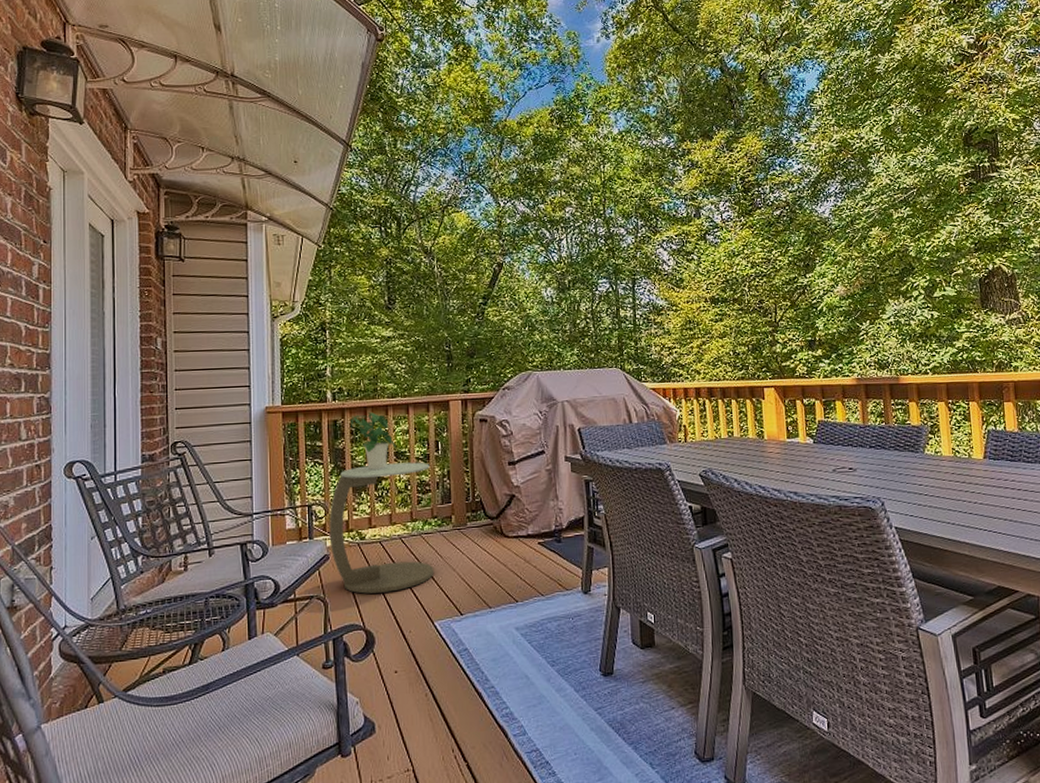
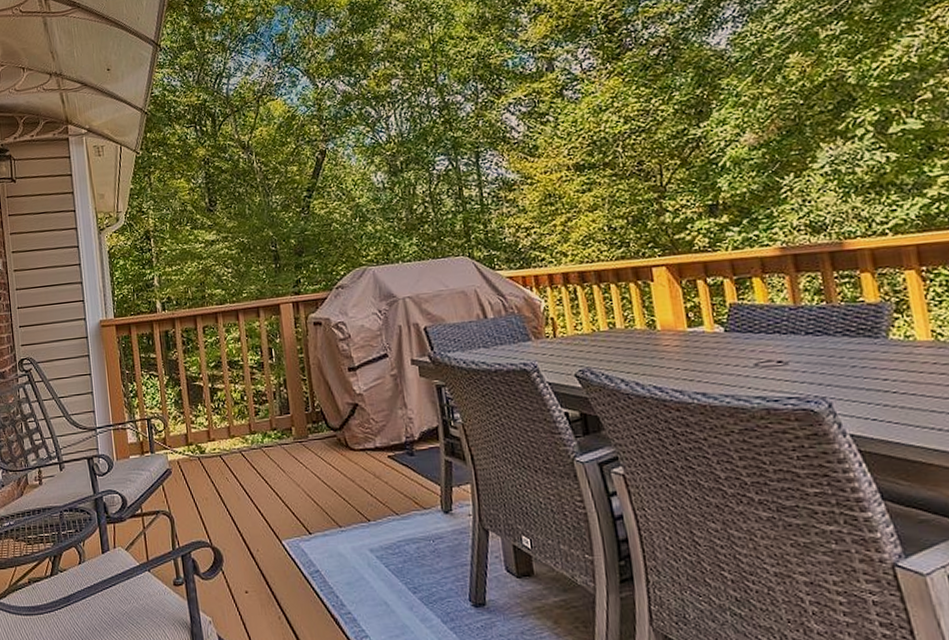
side table: present [329,462,435,594] -> none [168,371,278,510]
potted plant: present [350,411,397,471] -> none [181,320,230,382]

